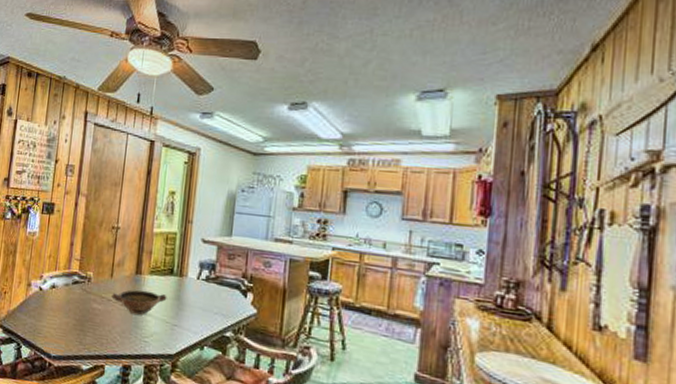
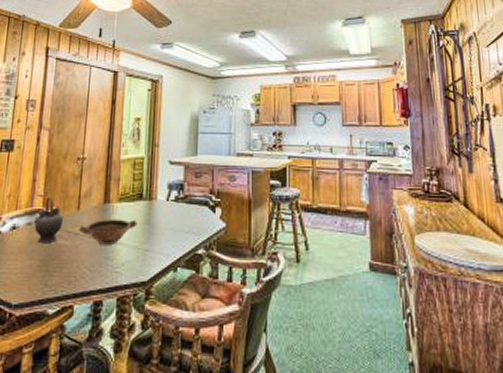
teapot: none [71,261,98,305] -> present [34,197,64,244]

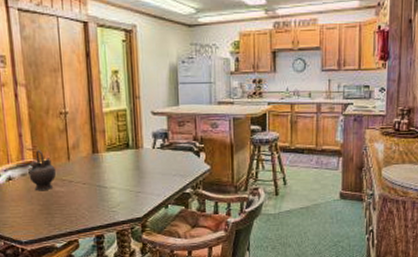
bowl: present [79,219,138,246] -> none [72,166,127,191]

